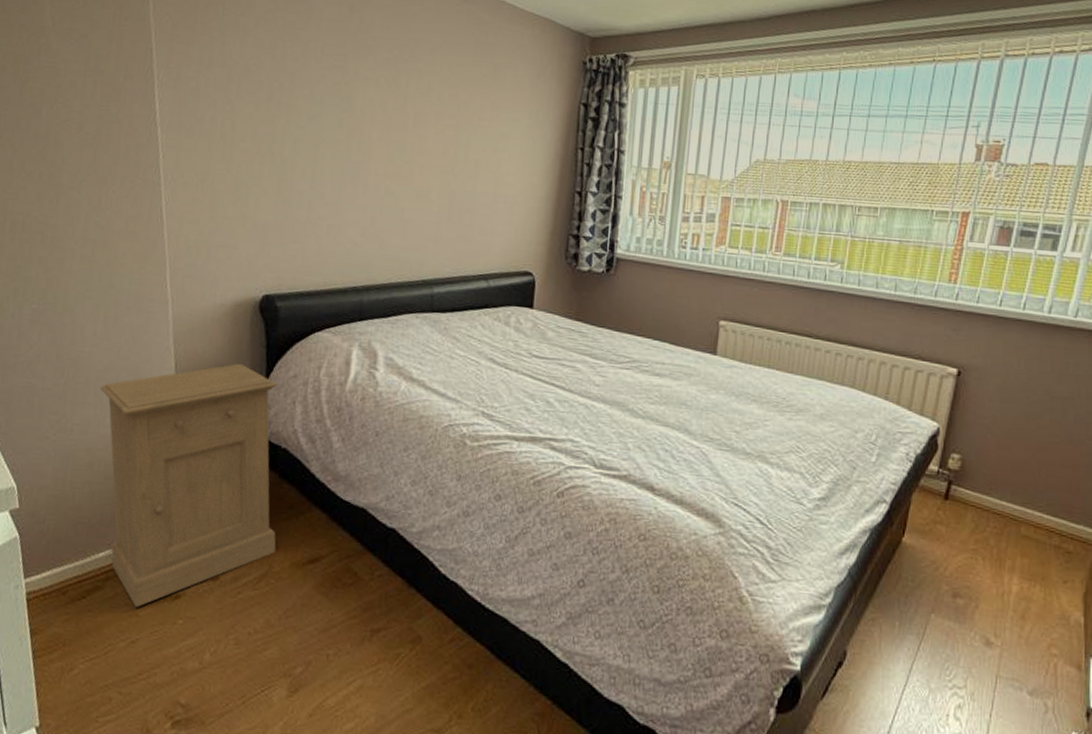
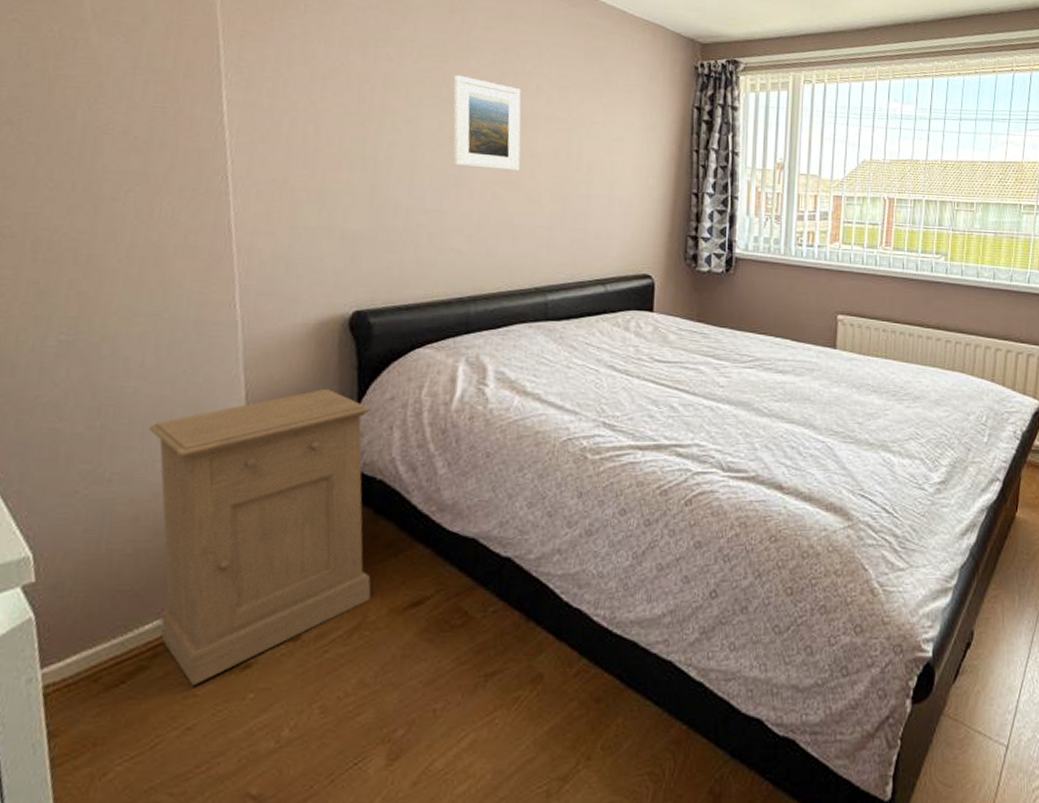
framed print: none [351,73,414,168] -> present [453,75,521,172]

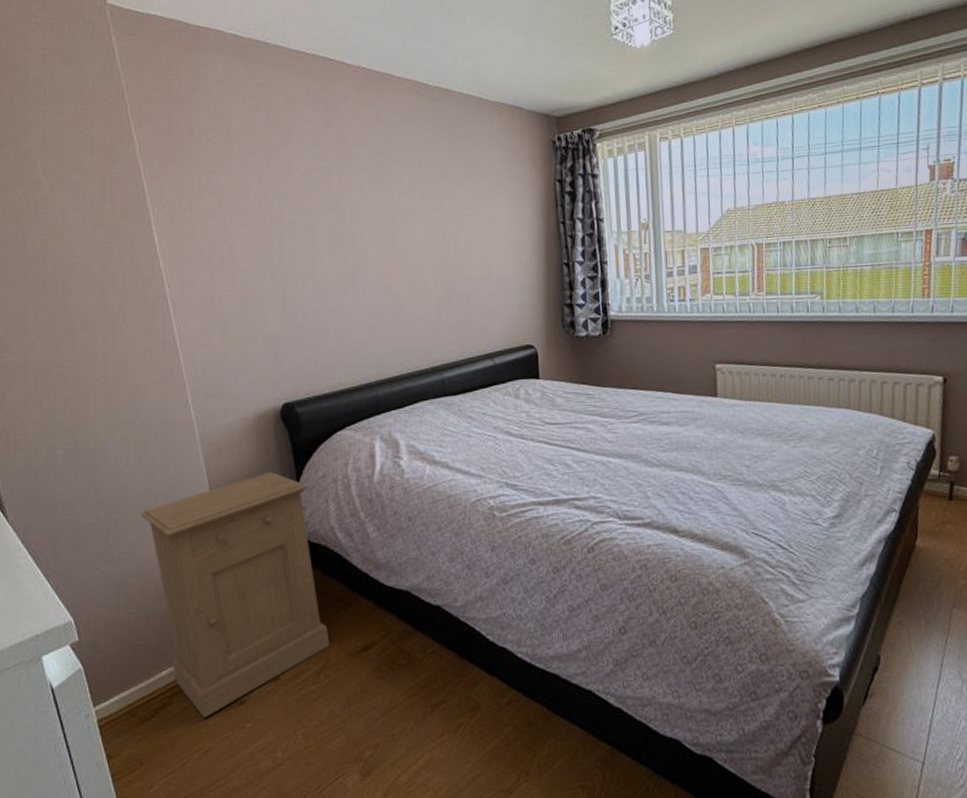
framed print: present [453,75,521,172] -> none [337,182,405,266]

